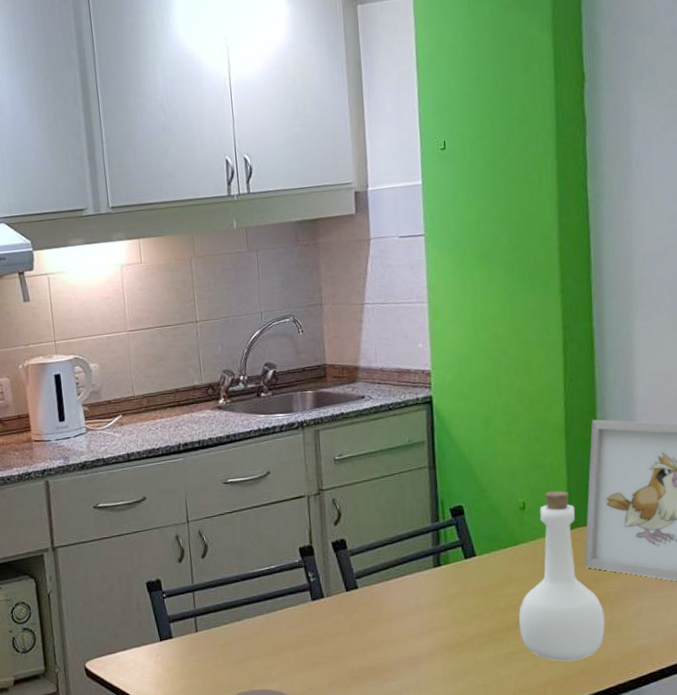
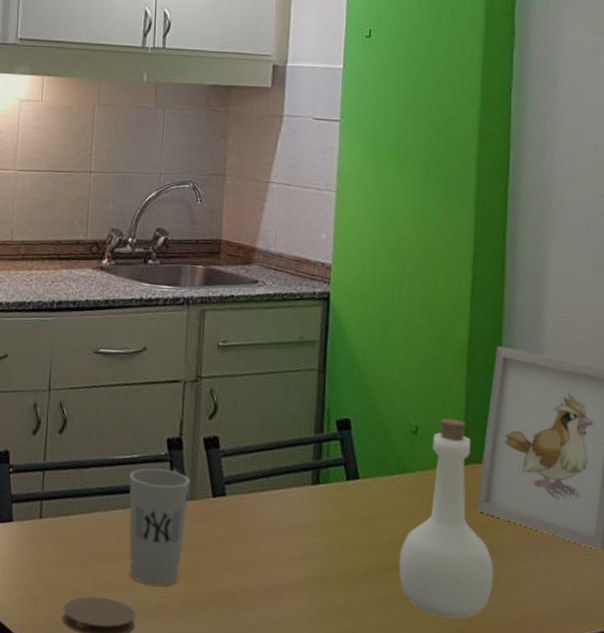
cup: none [269,574,325,673] -> present [128,468,190,586]

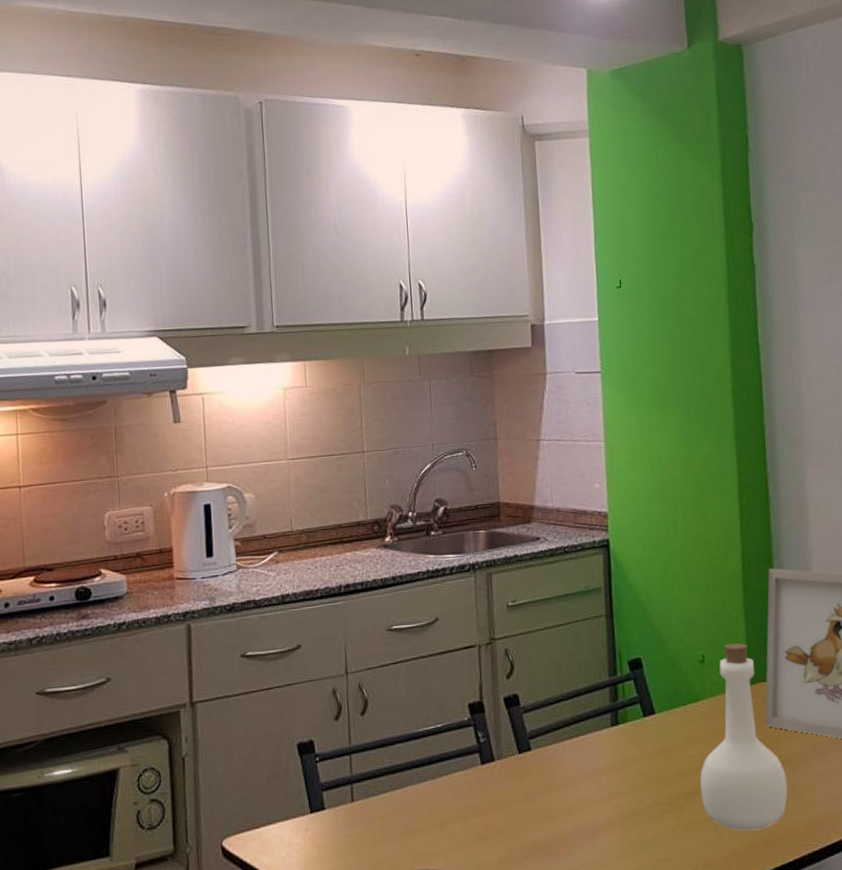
cup: present [128,468,190,586] -> none [435,734,496,848]

